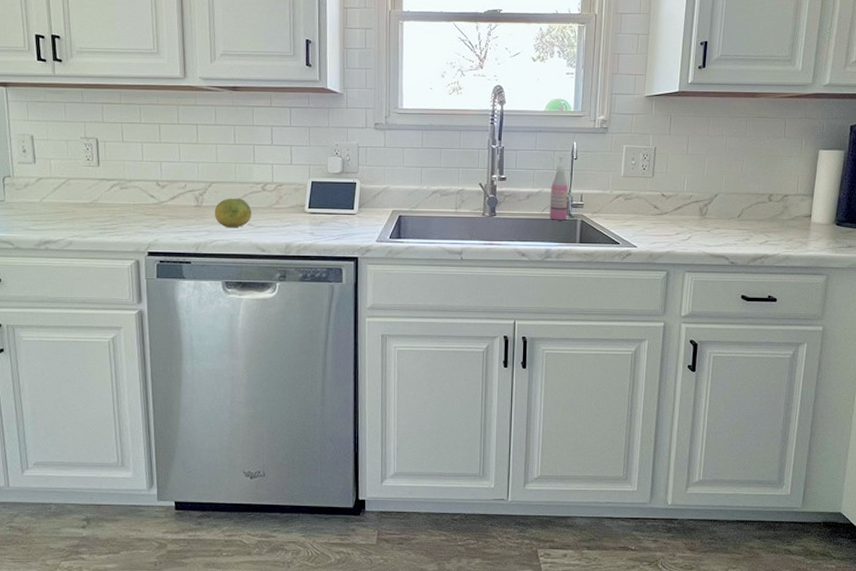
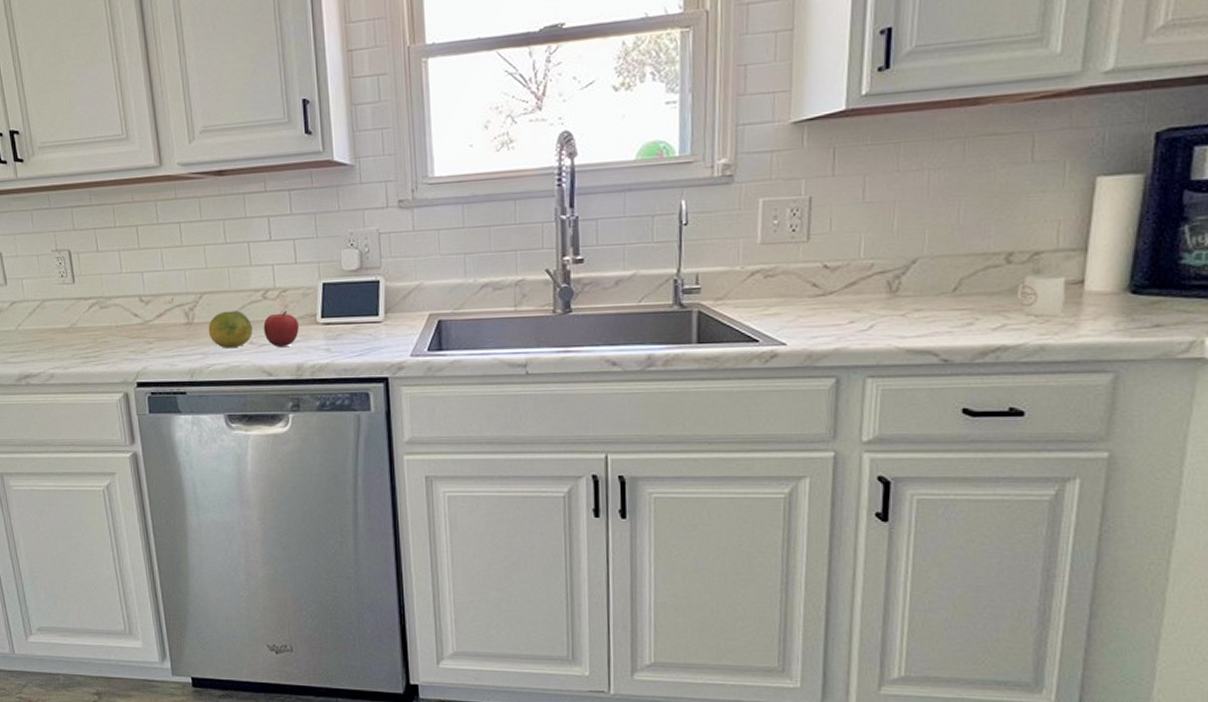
fruit: none [261,201,290,230] -> present [263,311,299,348]
soap dispenser: present [550,156,568,220] -> none [649,221,677,314]
mug: none [774,209,802,237] -> present [1016,273,1067,317]

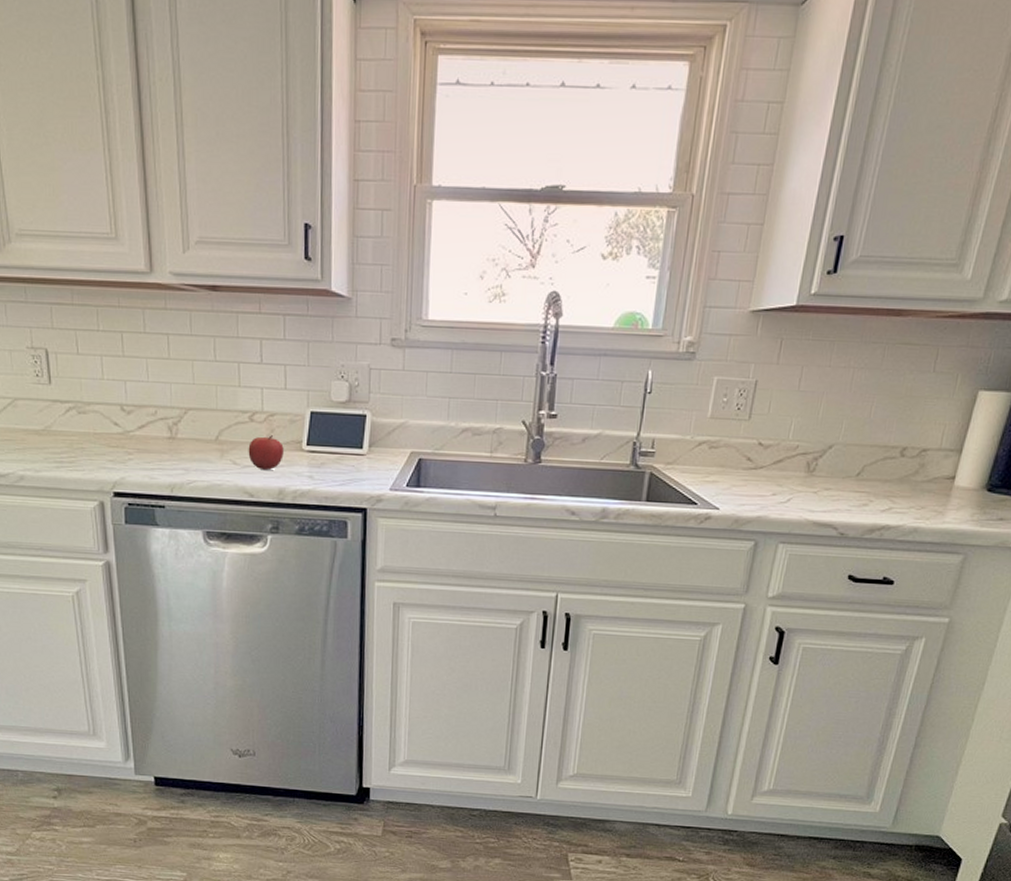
fruit: present [208,310,253,349] -> none [191,429,237,467]
mug: present [1016,273,1067,317] -> none [903,467,943,505]

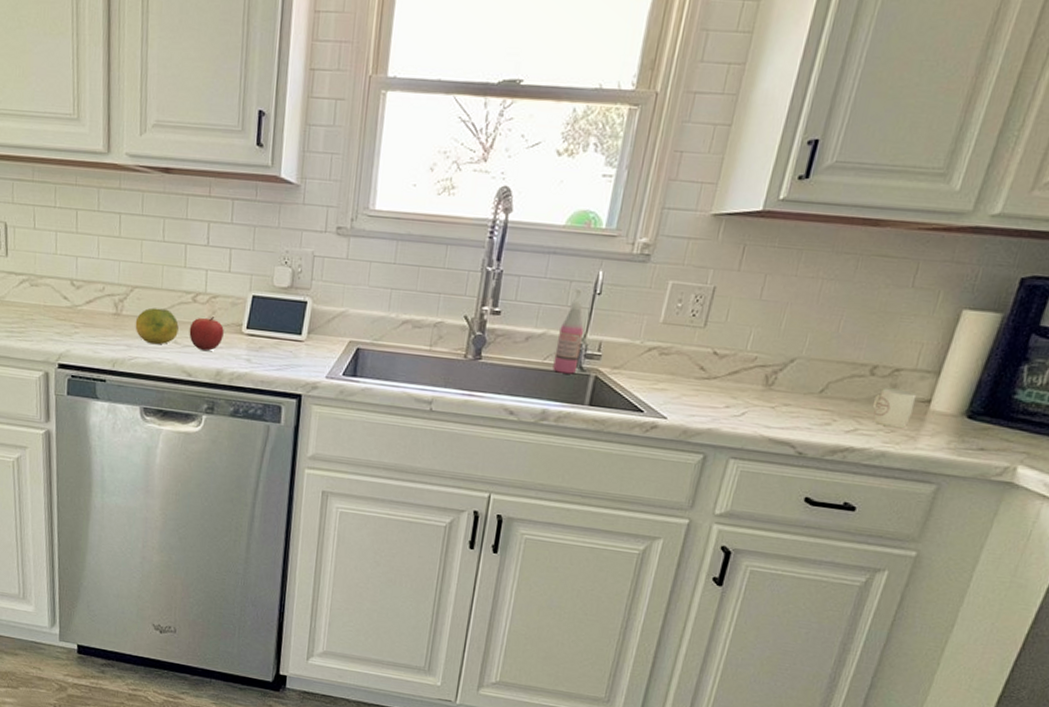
fruit: none [191,429,237,467] -> present [135,307,179,345]
soap dispenser: none [610,388,637,472] -> present [552,288,584,374]
mug: none [903,467,943,505] -> present [872,388,917,429]

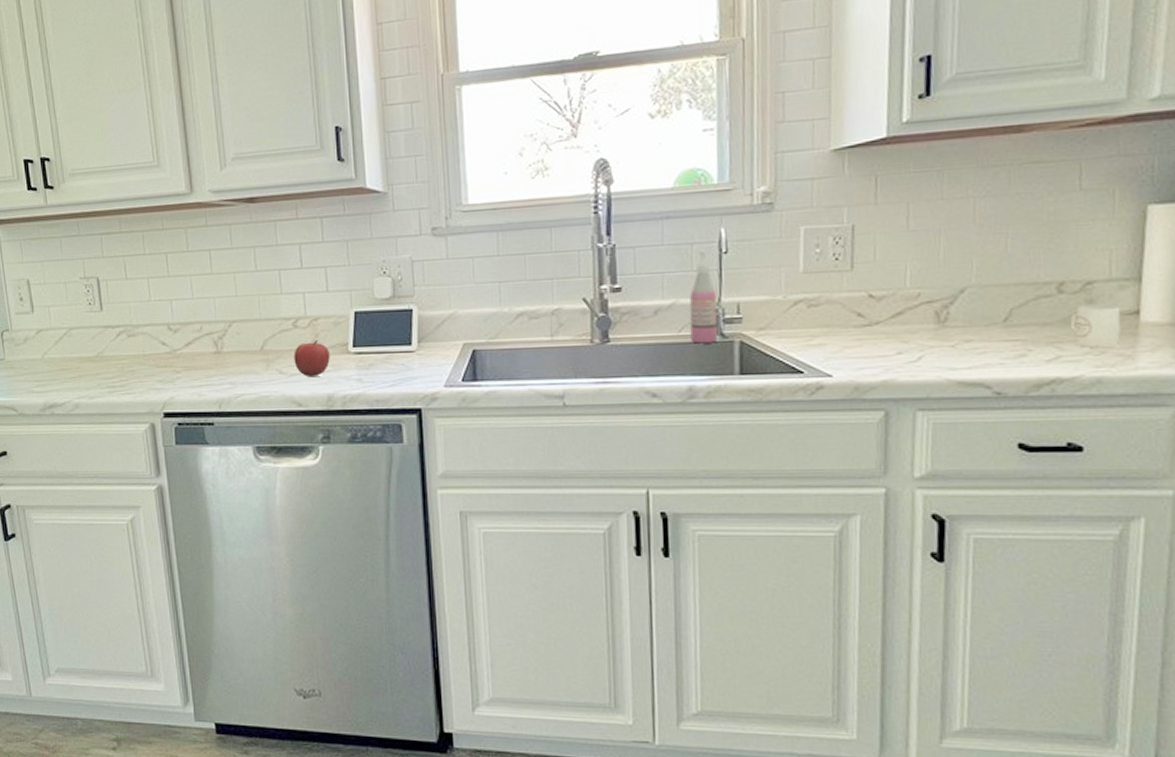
fruit: present [135,307,179,345] -> none [237,339,283,378]

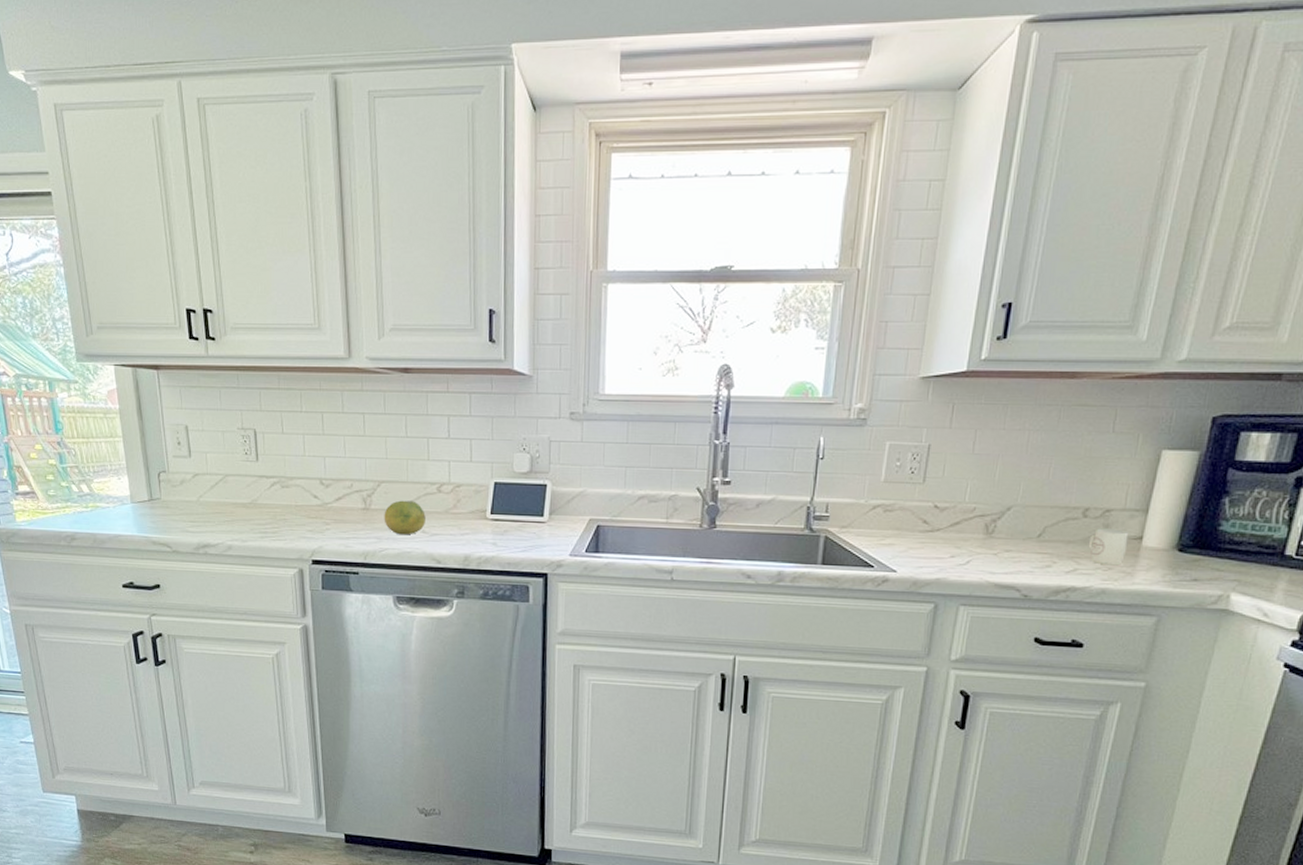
fruit: none [237,339,283,378] -> present [384,500,426,535]
fruit: present [293,340,330,378] -> none [436,505,469,539]
soap dispenser: present [688,250,718,344] -> none [784,454,810,536]

